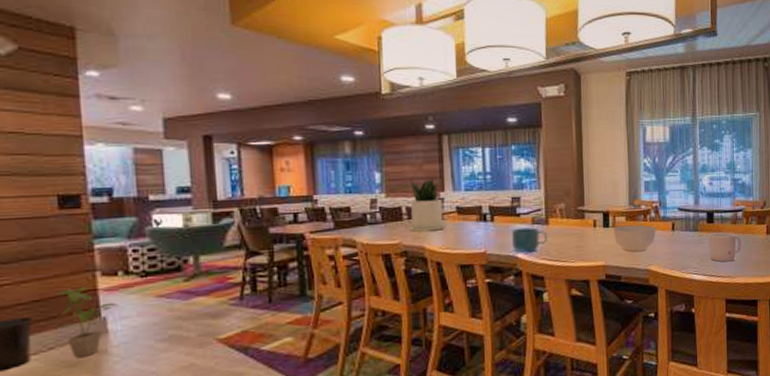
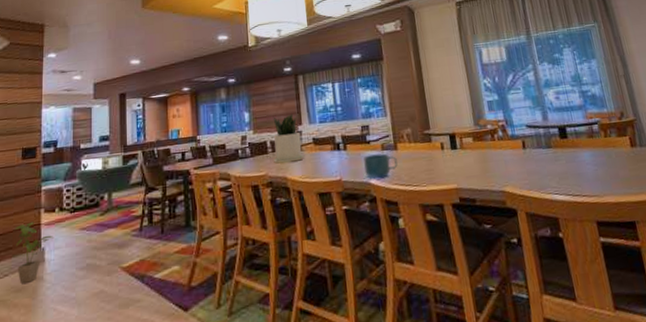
bowl: present [613,224,656,253] -> none [461,144,507,174]
mug: present [709,232,742,262] -> none [564,147,605,180]

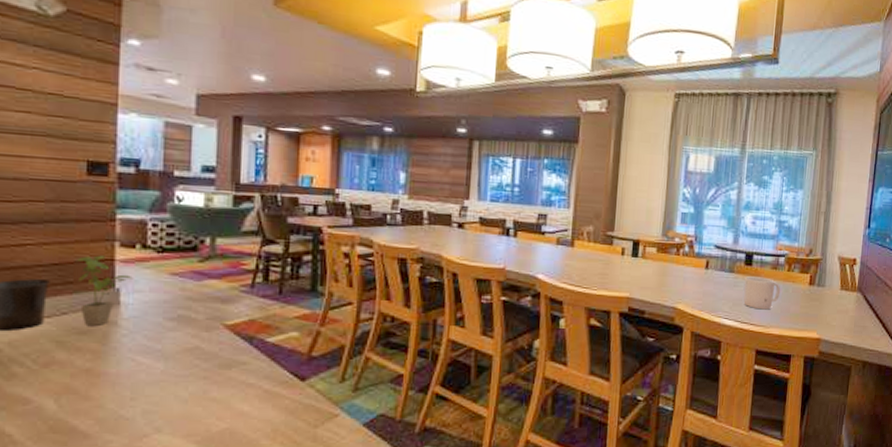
planter: present [273,113,305,164] -> none [429,184,467,240]
cup: present [363,153,398,179] -> none [532,247,571,273]
mug: none [564,147,605,180] -> present [743,276,781,310]

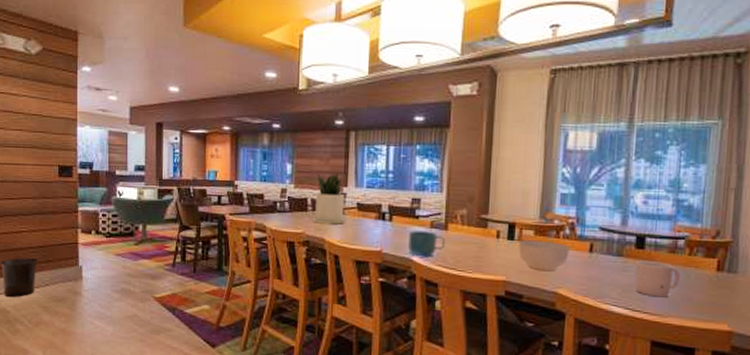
house plant: present [76,255,133,326] -> none [53,240,90,295]
planter: none [429,184,467,240] -> present [313,172,346,225]
cup: none [532,247,571,273] -> present [407,230,445,256]
bowl: none [642,257,688,288] -> present [518,240,570,272]

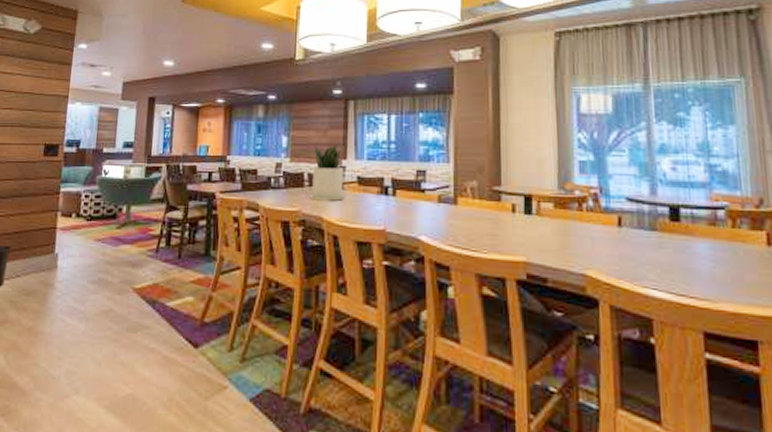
cup: present [407,230,445,256] -> none [413,206,455,235]
bowl: present [518,240,570,272] -> none [538,214,595,250]
mug: present [635,261,681,298] -> none [673,235,727,279]

